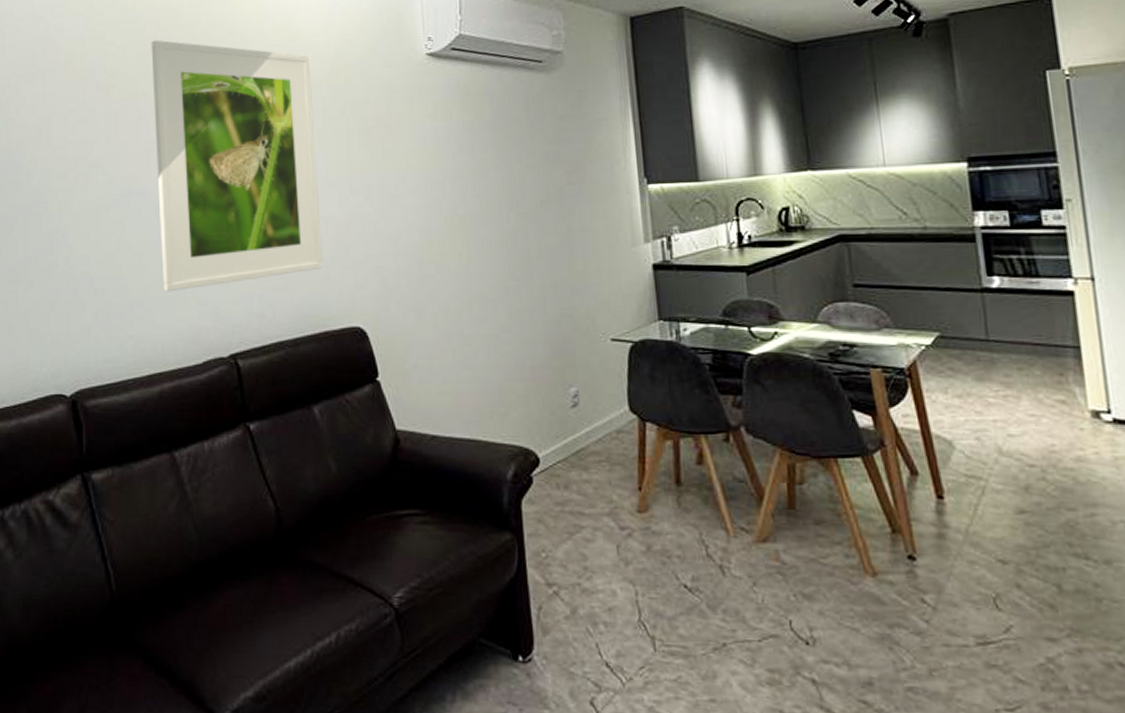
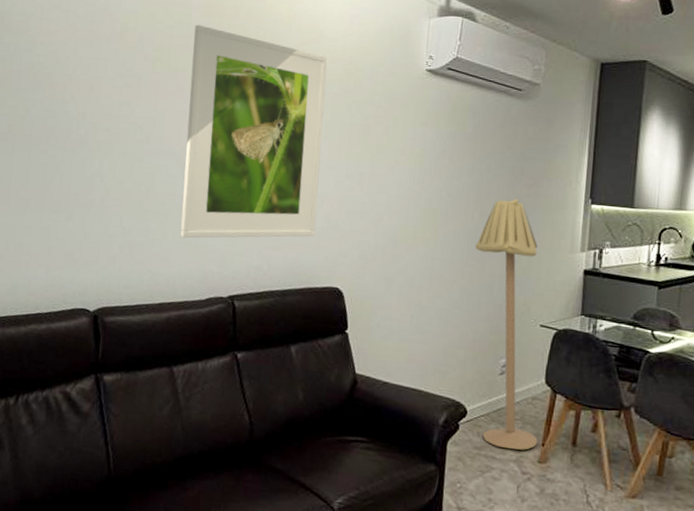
floor lamp: none [516,189,633,500] -> present [474,198,538,451]

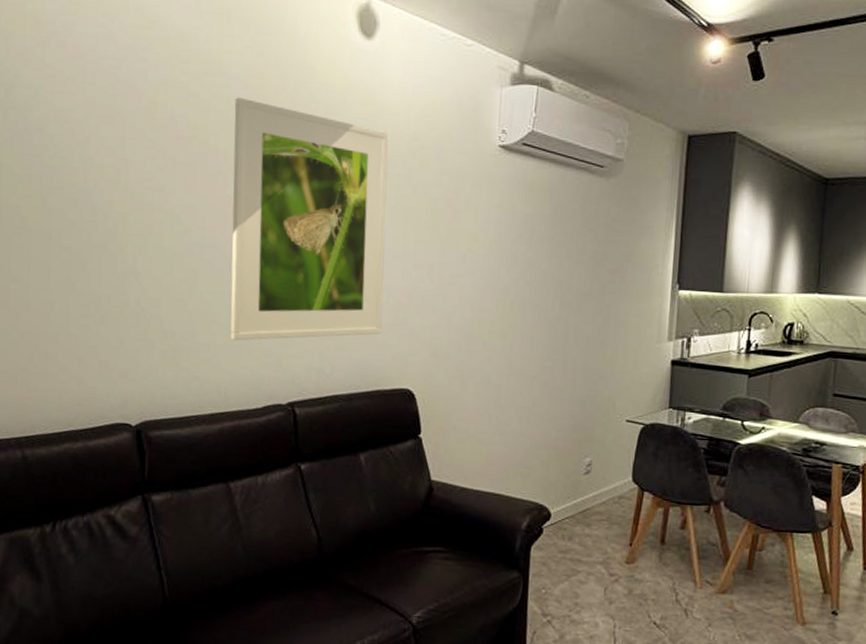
floor lamp: present [474,198,538,451] -> none [555,285,625,552]

